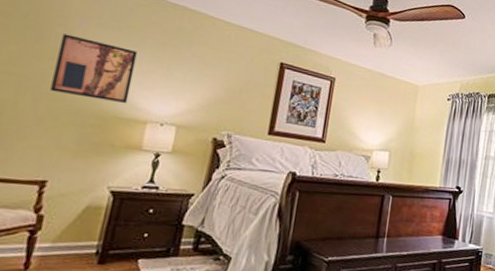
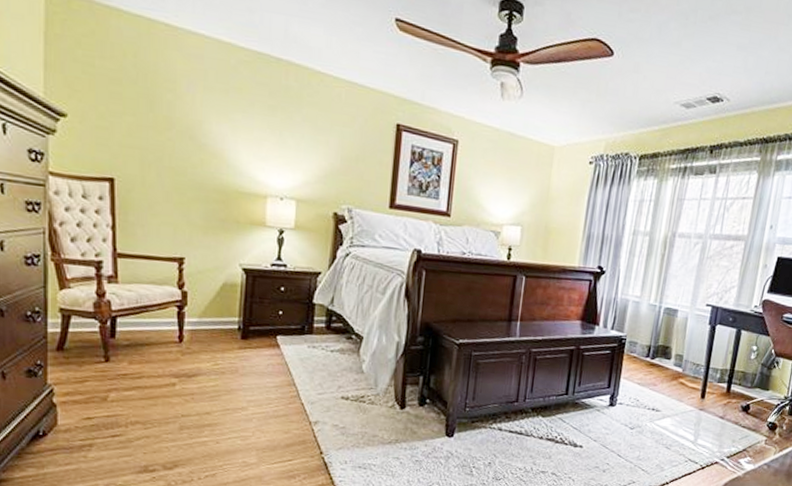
wall art: present [50,33,138,103] -> none [172,100,248,176]

